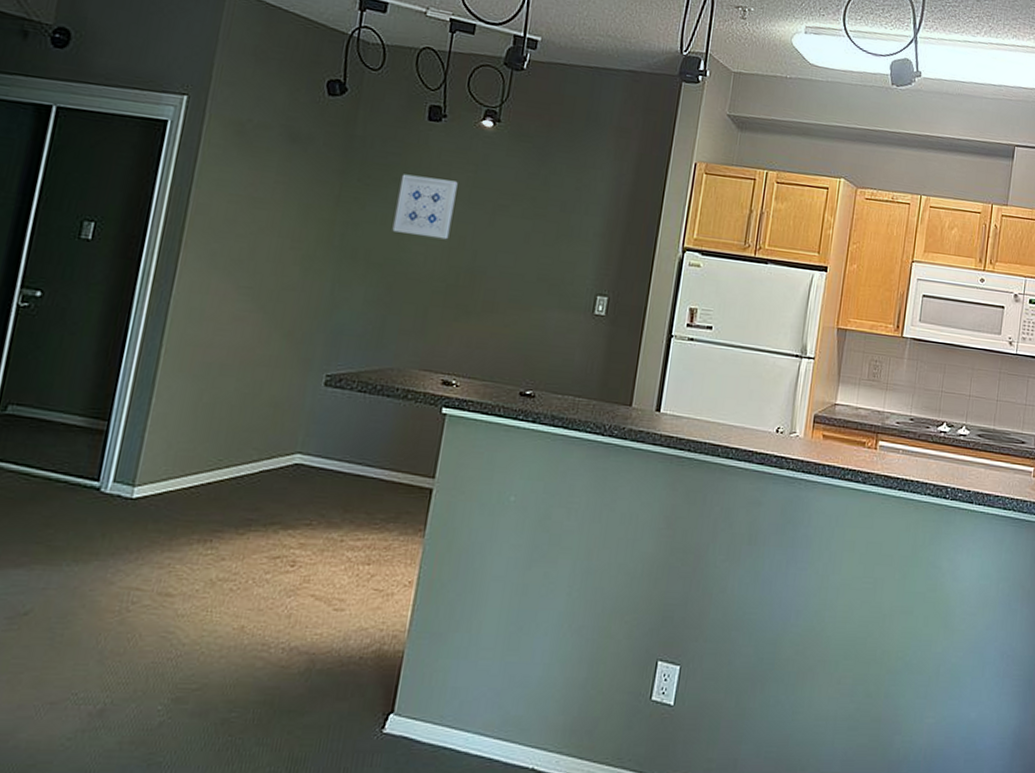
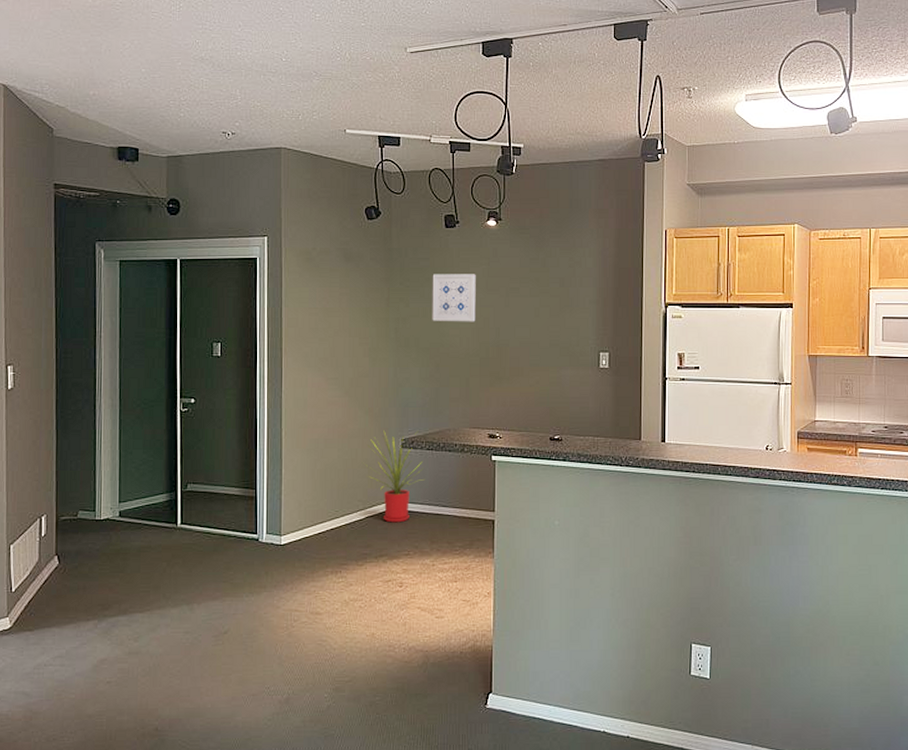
house plant: none [266,361,350,482] -> present [361,430,425,523]

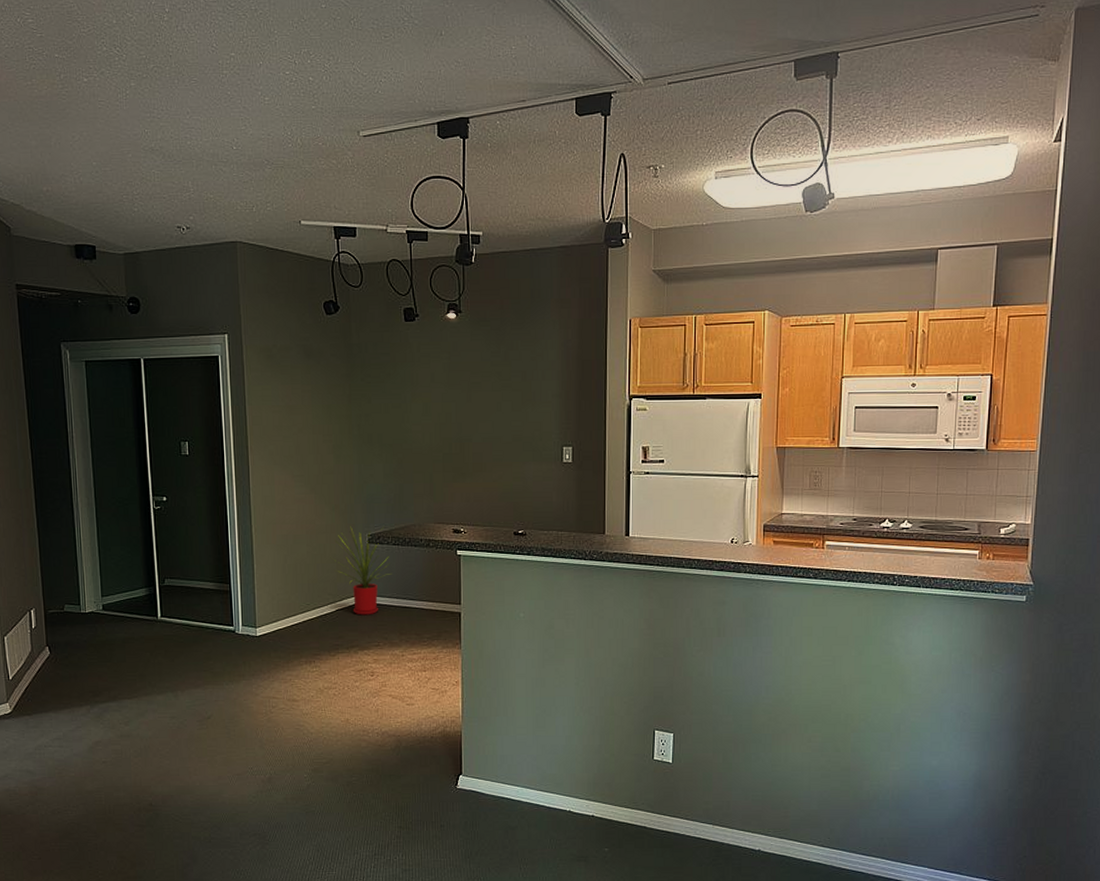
wall art: present [432,274,476,322] -> none [393,368,438,418]

